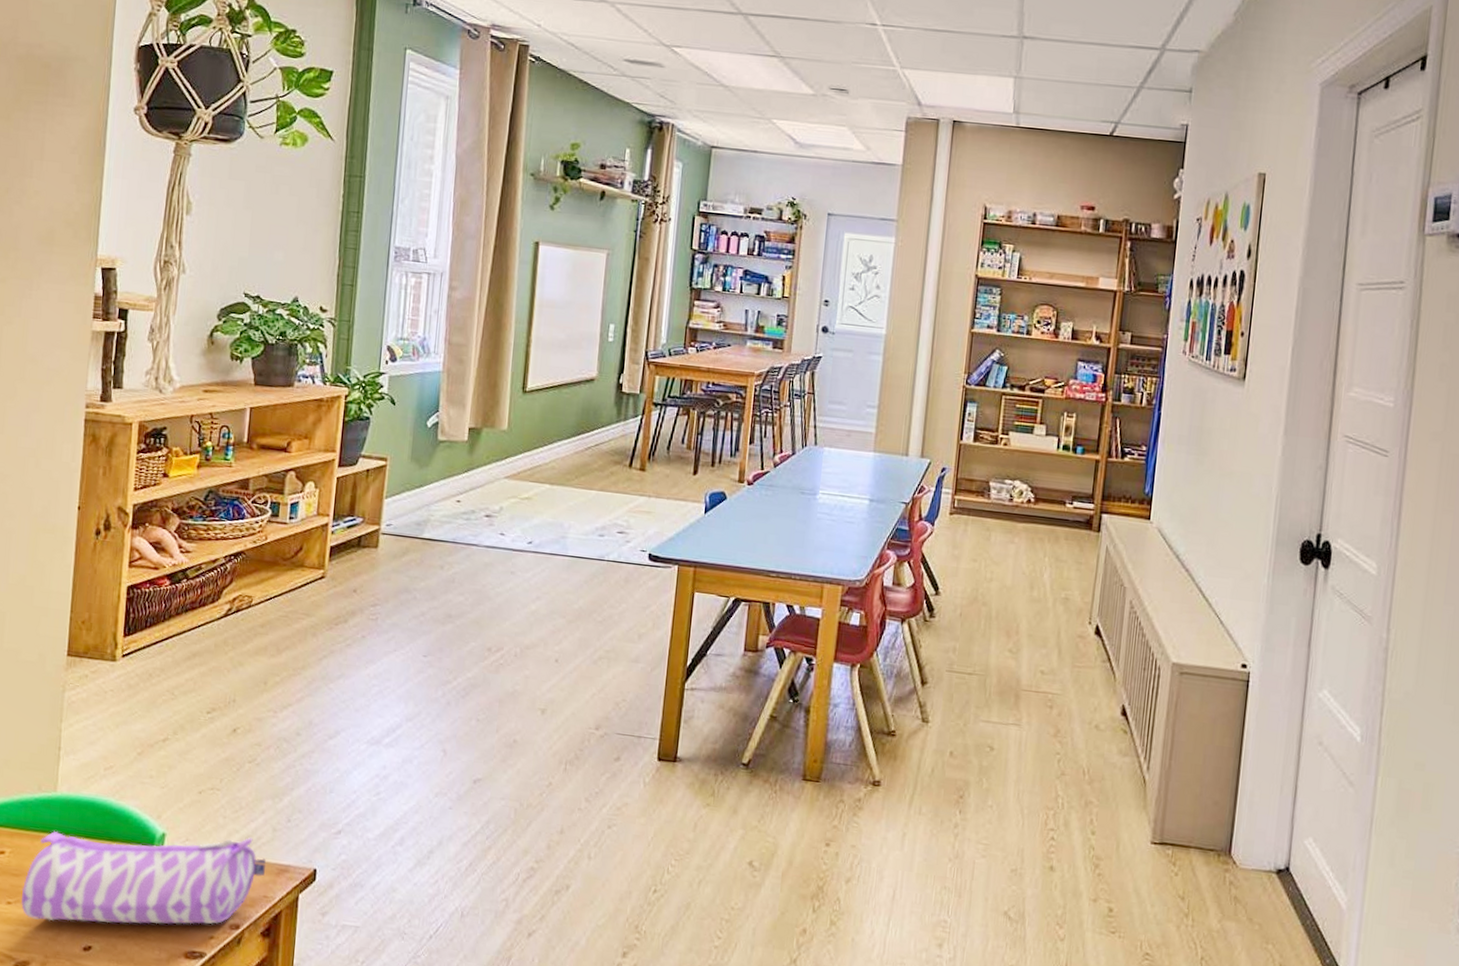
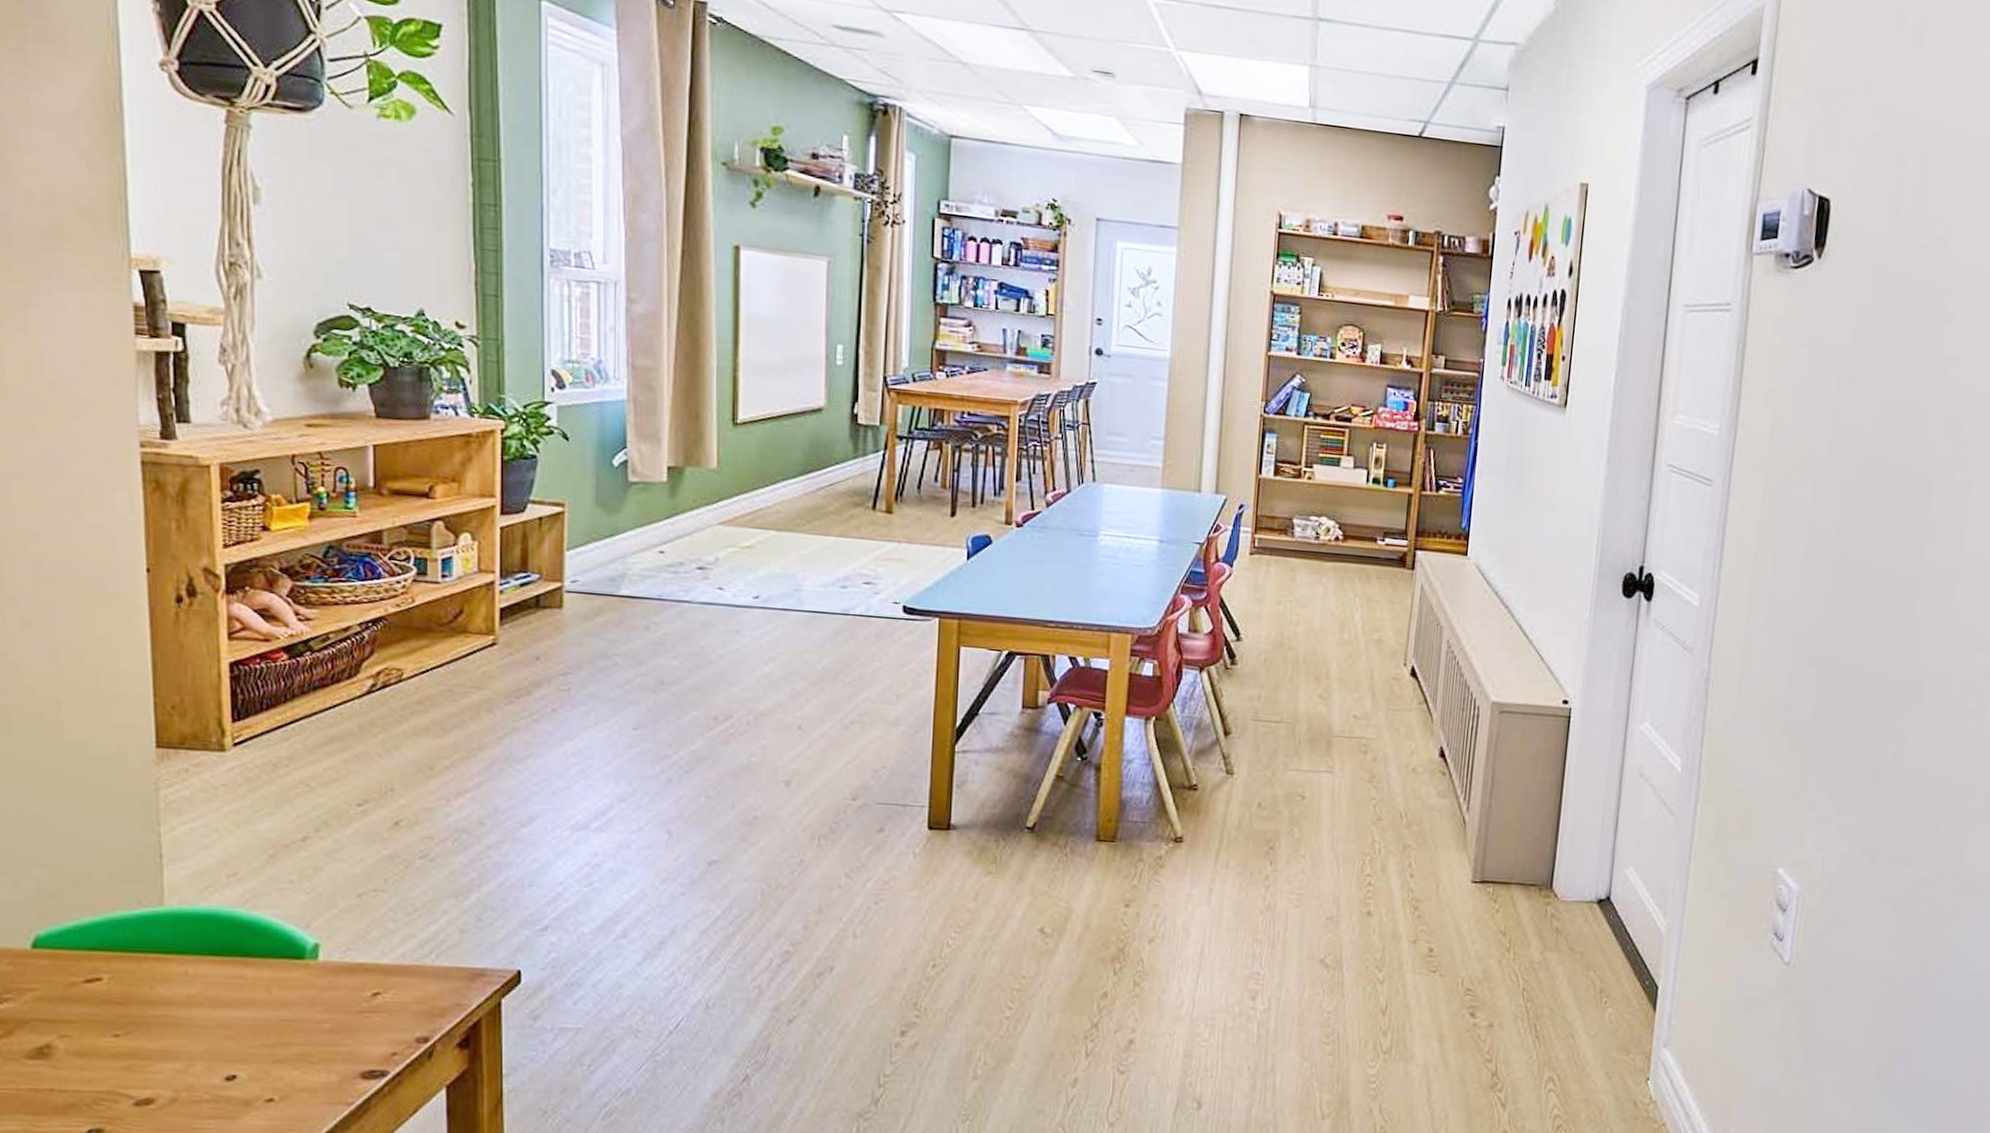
pencil case: present [20,830,267,925] -> none [131,941,456,1052]

